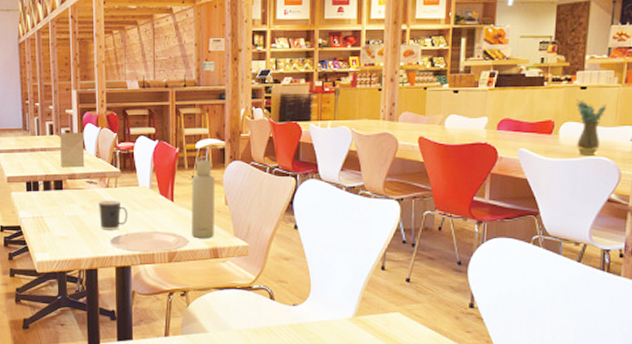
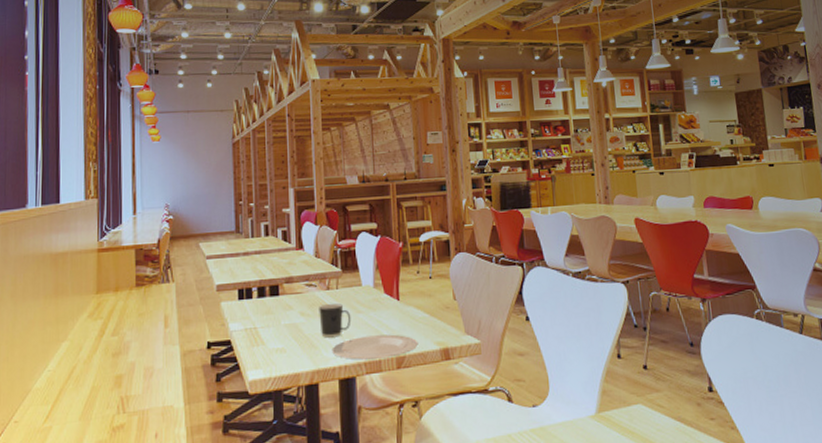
paper bag: present [60,133,85,168] -> none [276,232,303,271]
bottle: present [192,156,215,238] -> none [417,249,444,339]
vase: present [576,98,606,156] -> none [767,175,797,228]

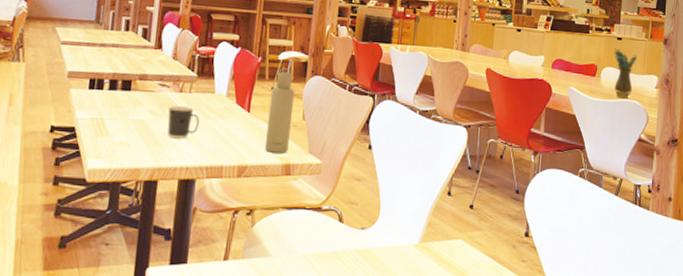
plate: present [332,334,418,360] -> none [175,142,262,166]
bottle: none [417,249,444,339] -> present [265,68,295,153]
vase: none [767,175,797,228] -> present [614,47,637,99]

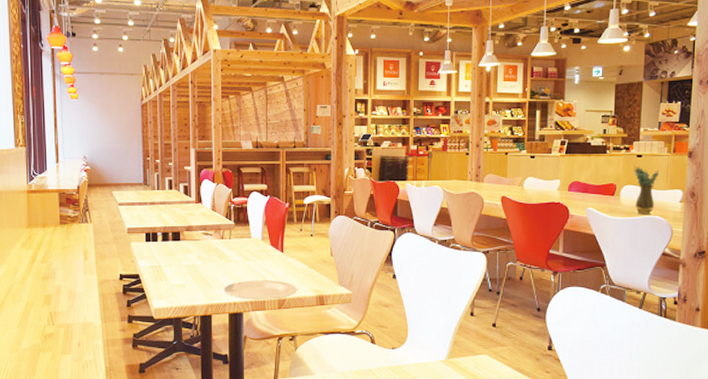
mug: present [167,105,200,139] -> none [214,250,241,279]
plate: none [175,142,262,166] -> present [223,280,298,299]
bottle: present [265,68,295,153] -> none [300,211,322,286]

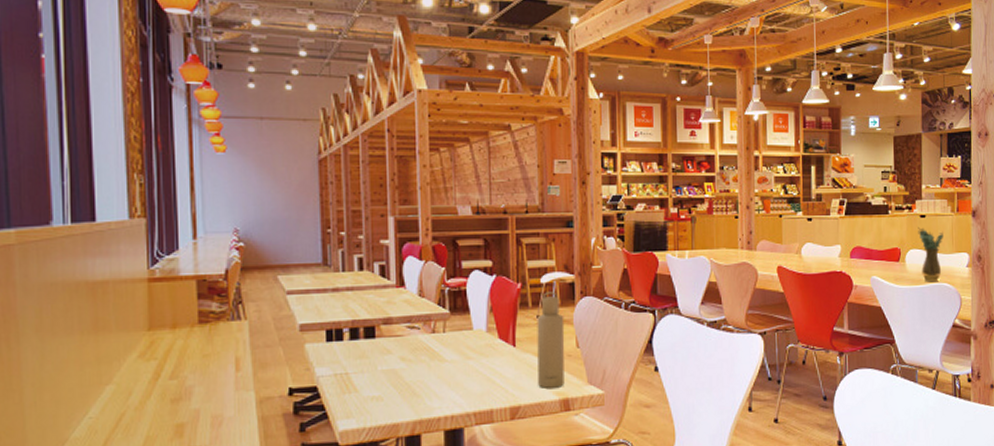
plate: present [223,280,298,299] -> none [436,383,535,410]
bottle: none [300,211,322,286] -> present [537,292,565,388]

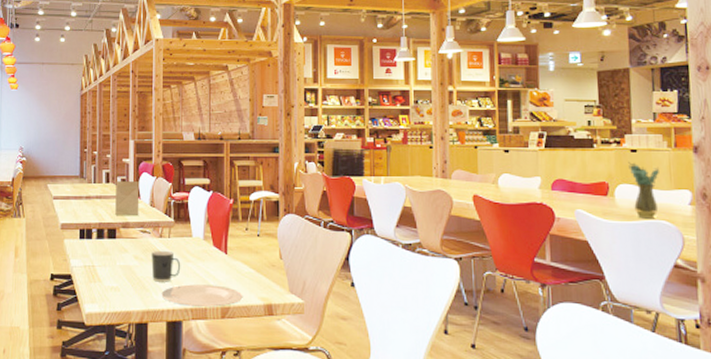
paper bag: none [372,267,405,311] -> present [115,181,140,216]
mug: none [422,347,460,386] -> present [151,250,181,282]
plate: none [436,383,535,410] -> present [161,284,243,307]
bottle: present [537,292,565,388] -> none [246,208,270,293]

